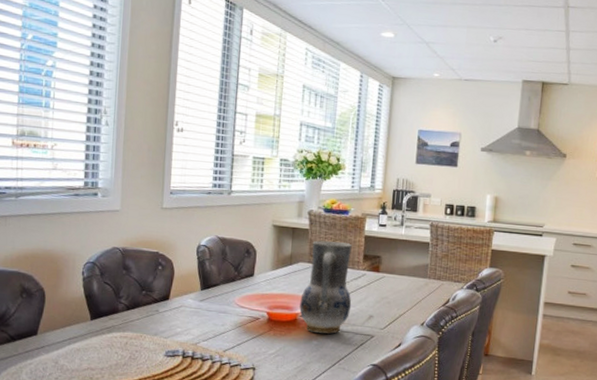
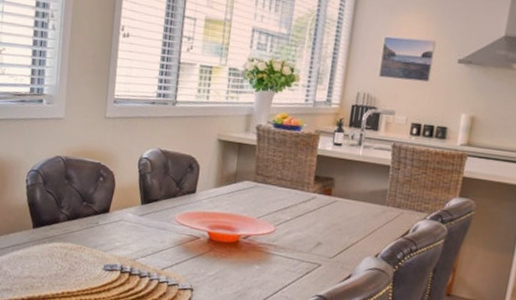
vase: present [299,240,352,334] -> none [242,158,302,259]

